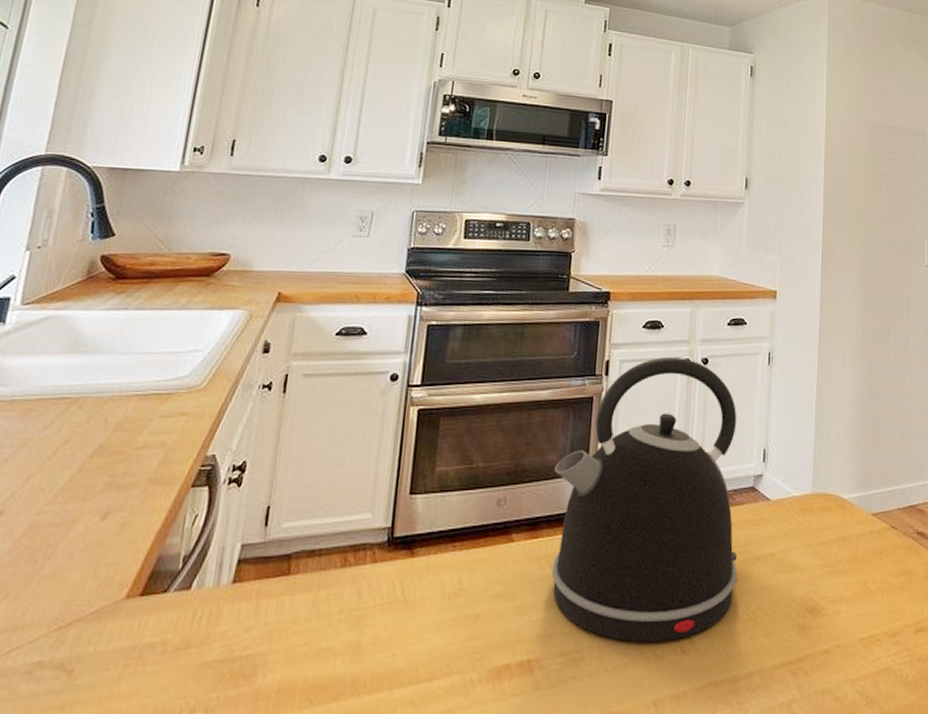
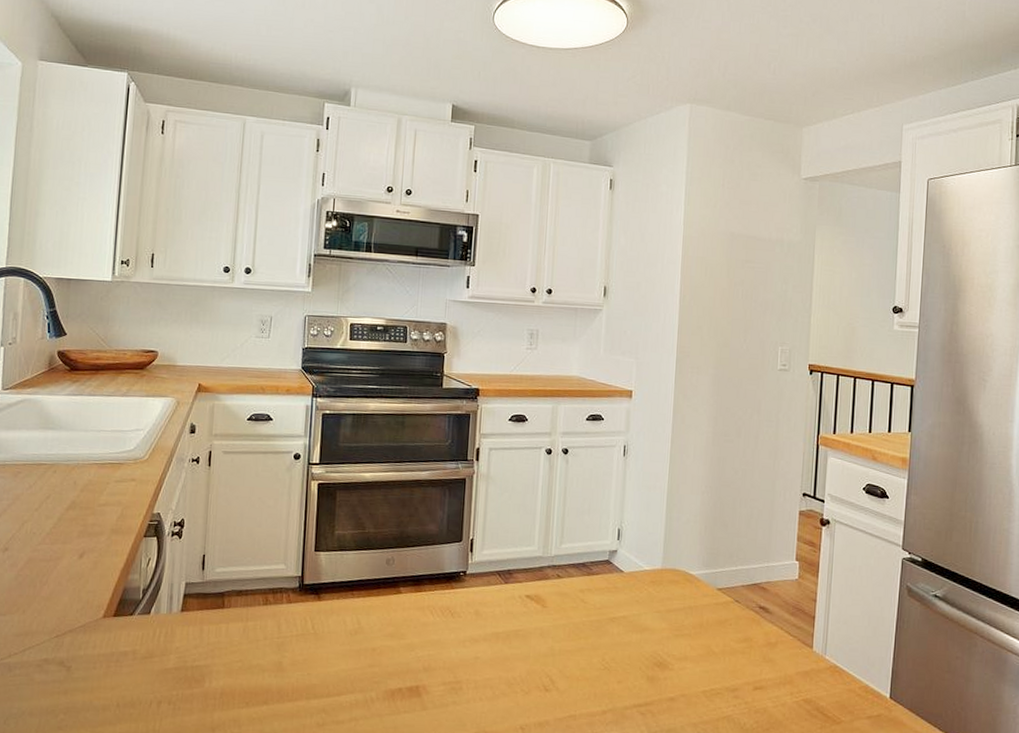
kettle: present [551,357,737,643] -> none [433,446,595,681]

